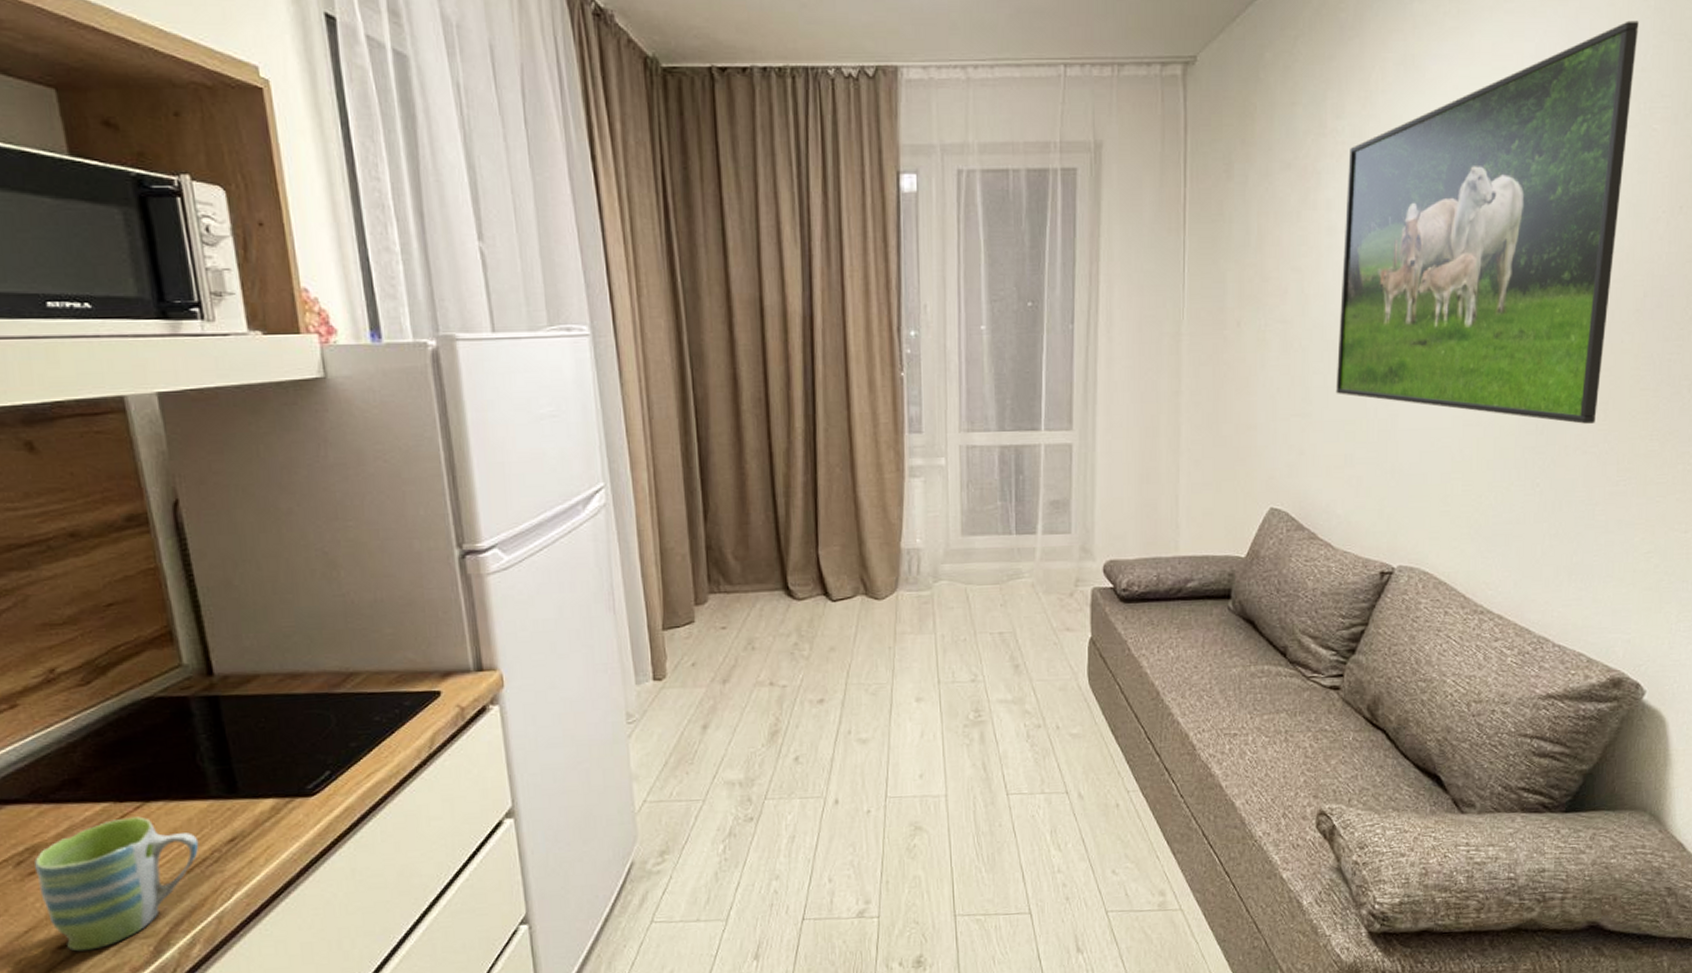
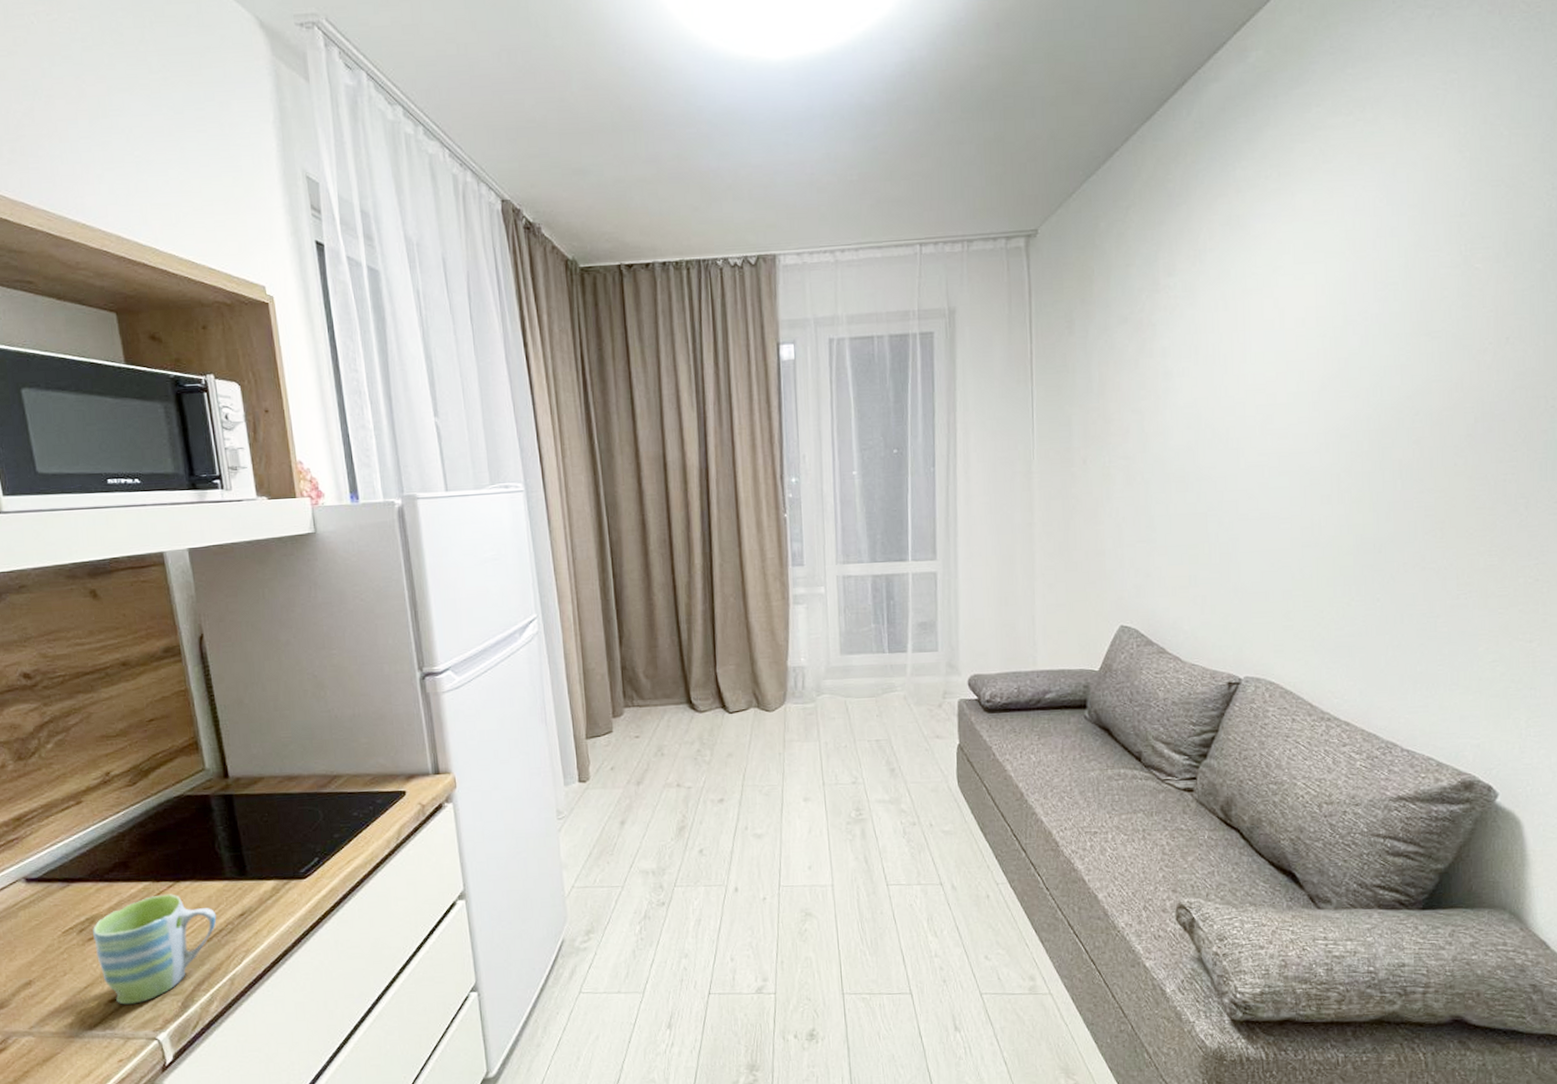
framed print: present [1336,20,1639,424] -> none [1178,171,1455,542]

